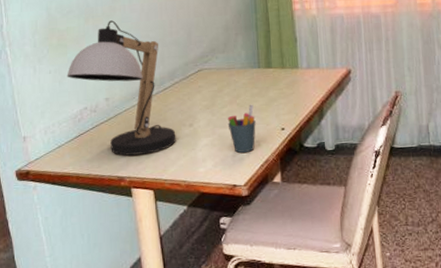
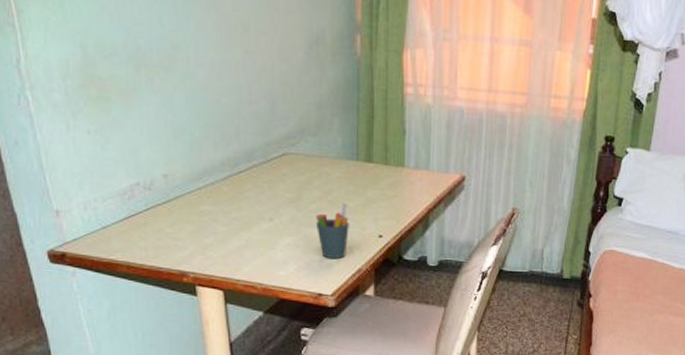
desk lamp: present [67,20,176,156] -> none [111,74,252,248]

